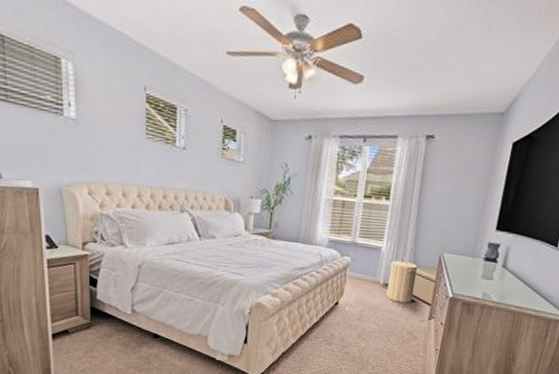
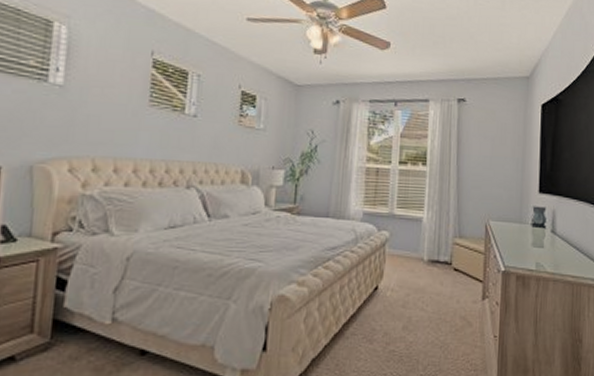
laundry hamper: present [386,258,418,303] -> none [432,229,464,282]

